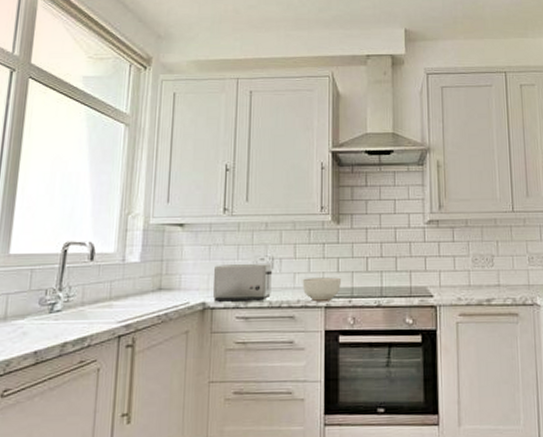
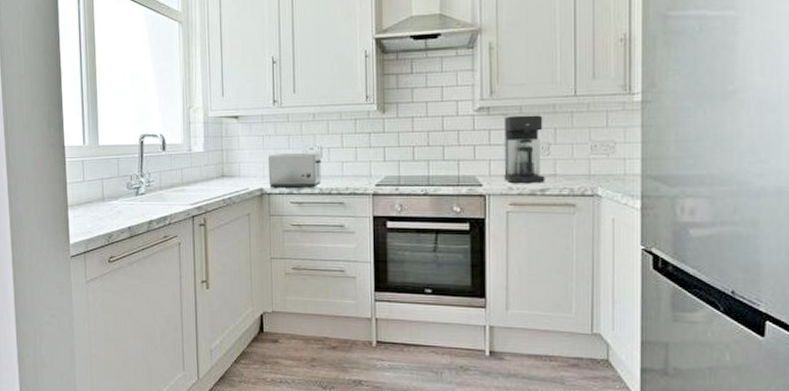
bowl: present [302,277,342,301] -> none [350,166,389,188]
coffee maker: none [452,228,491,295] -> present [504,115,545,184]

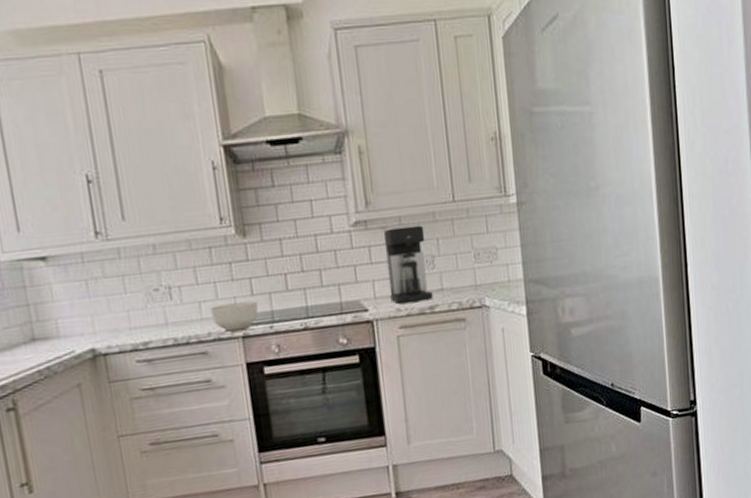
toaster: present [269,152,322,188] -> none [98,294,175,347]
bowl: none [350,166,389,188] -> present [210,301,259,332]

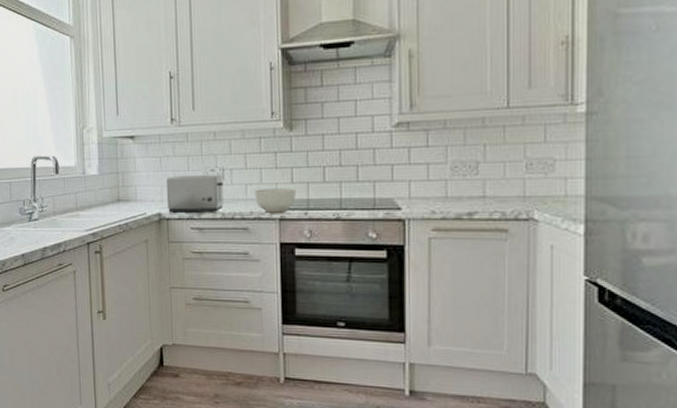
toaster: none [98,294,175,347] -> present [167,175,224,213]
coffee maker: present [384,225,433,304] -> none [425,130,473,207]

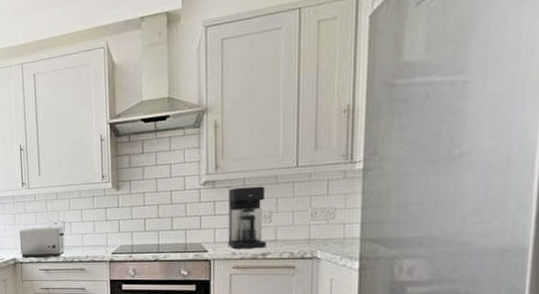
bowl: present [254,188,297,213] -> none [89,236,123,257]
coffee maker: none [425,130,473,207] -> present [228,186,267,249]

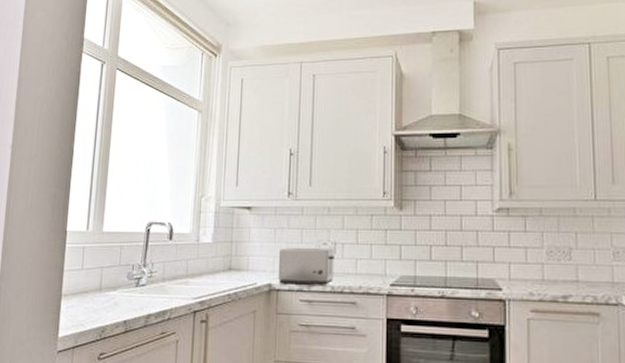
coffee maker: present [228,186,267,249] -> none [524,218,567,290]

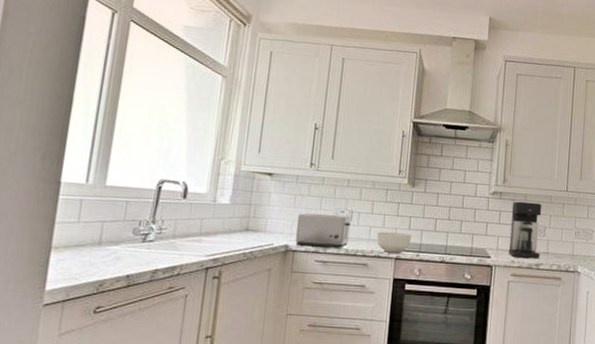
bowl: none [364,264,405,288] -> present [376,232,413,253]
coffee maker: none [524,218,567,290] -> present [508,201,542,259]

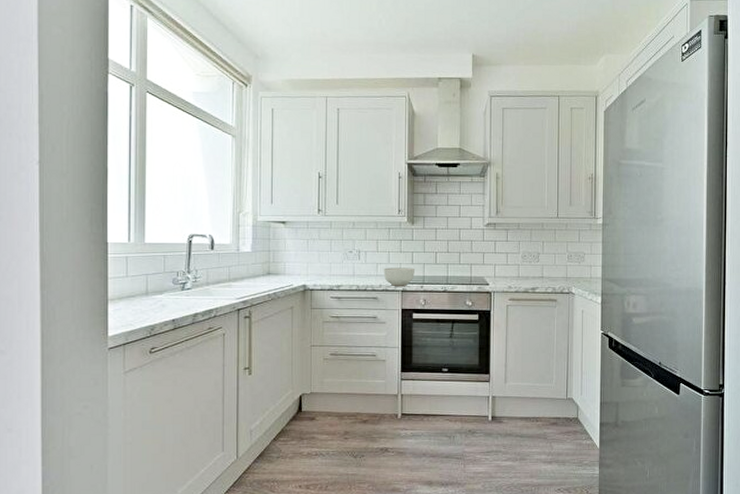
toaster: present [295,212,351,248] -> none [312,254,360,285]
coffee maker: present [508,201,542,259] -> none [505,231,535,284]

